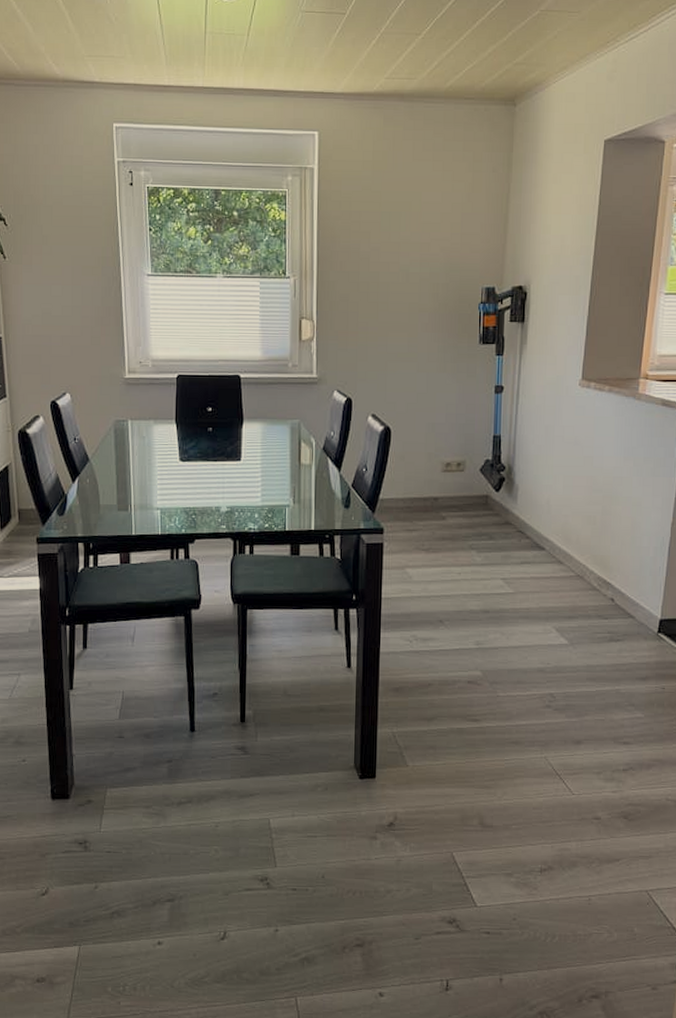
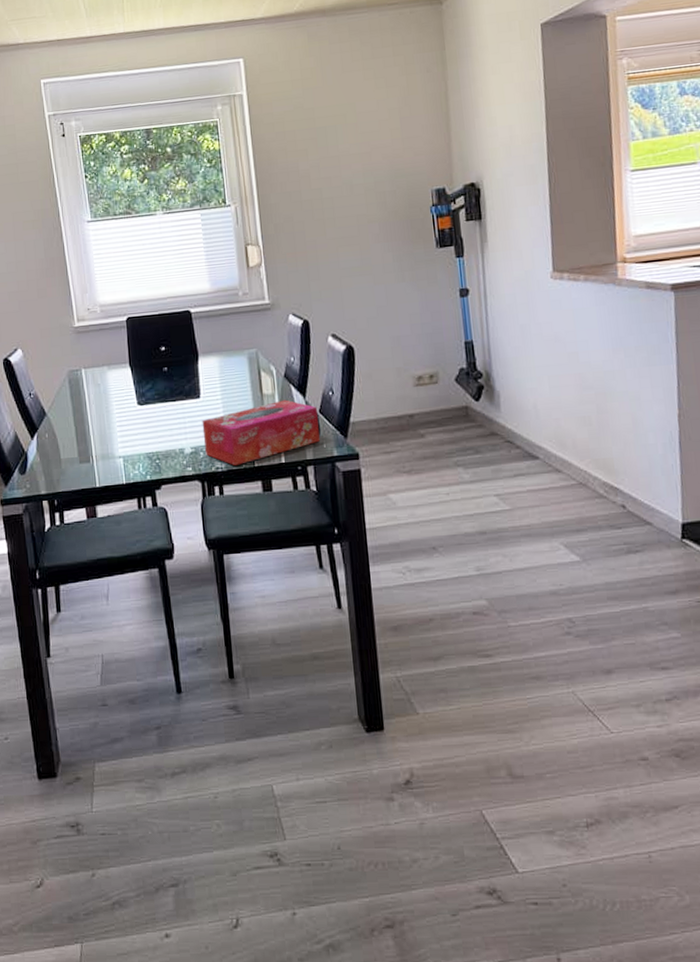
tissue box: none [239,471,351,528] -> present [202,399,320,465]

